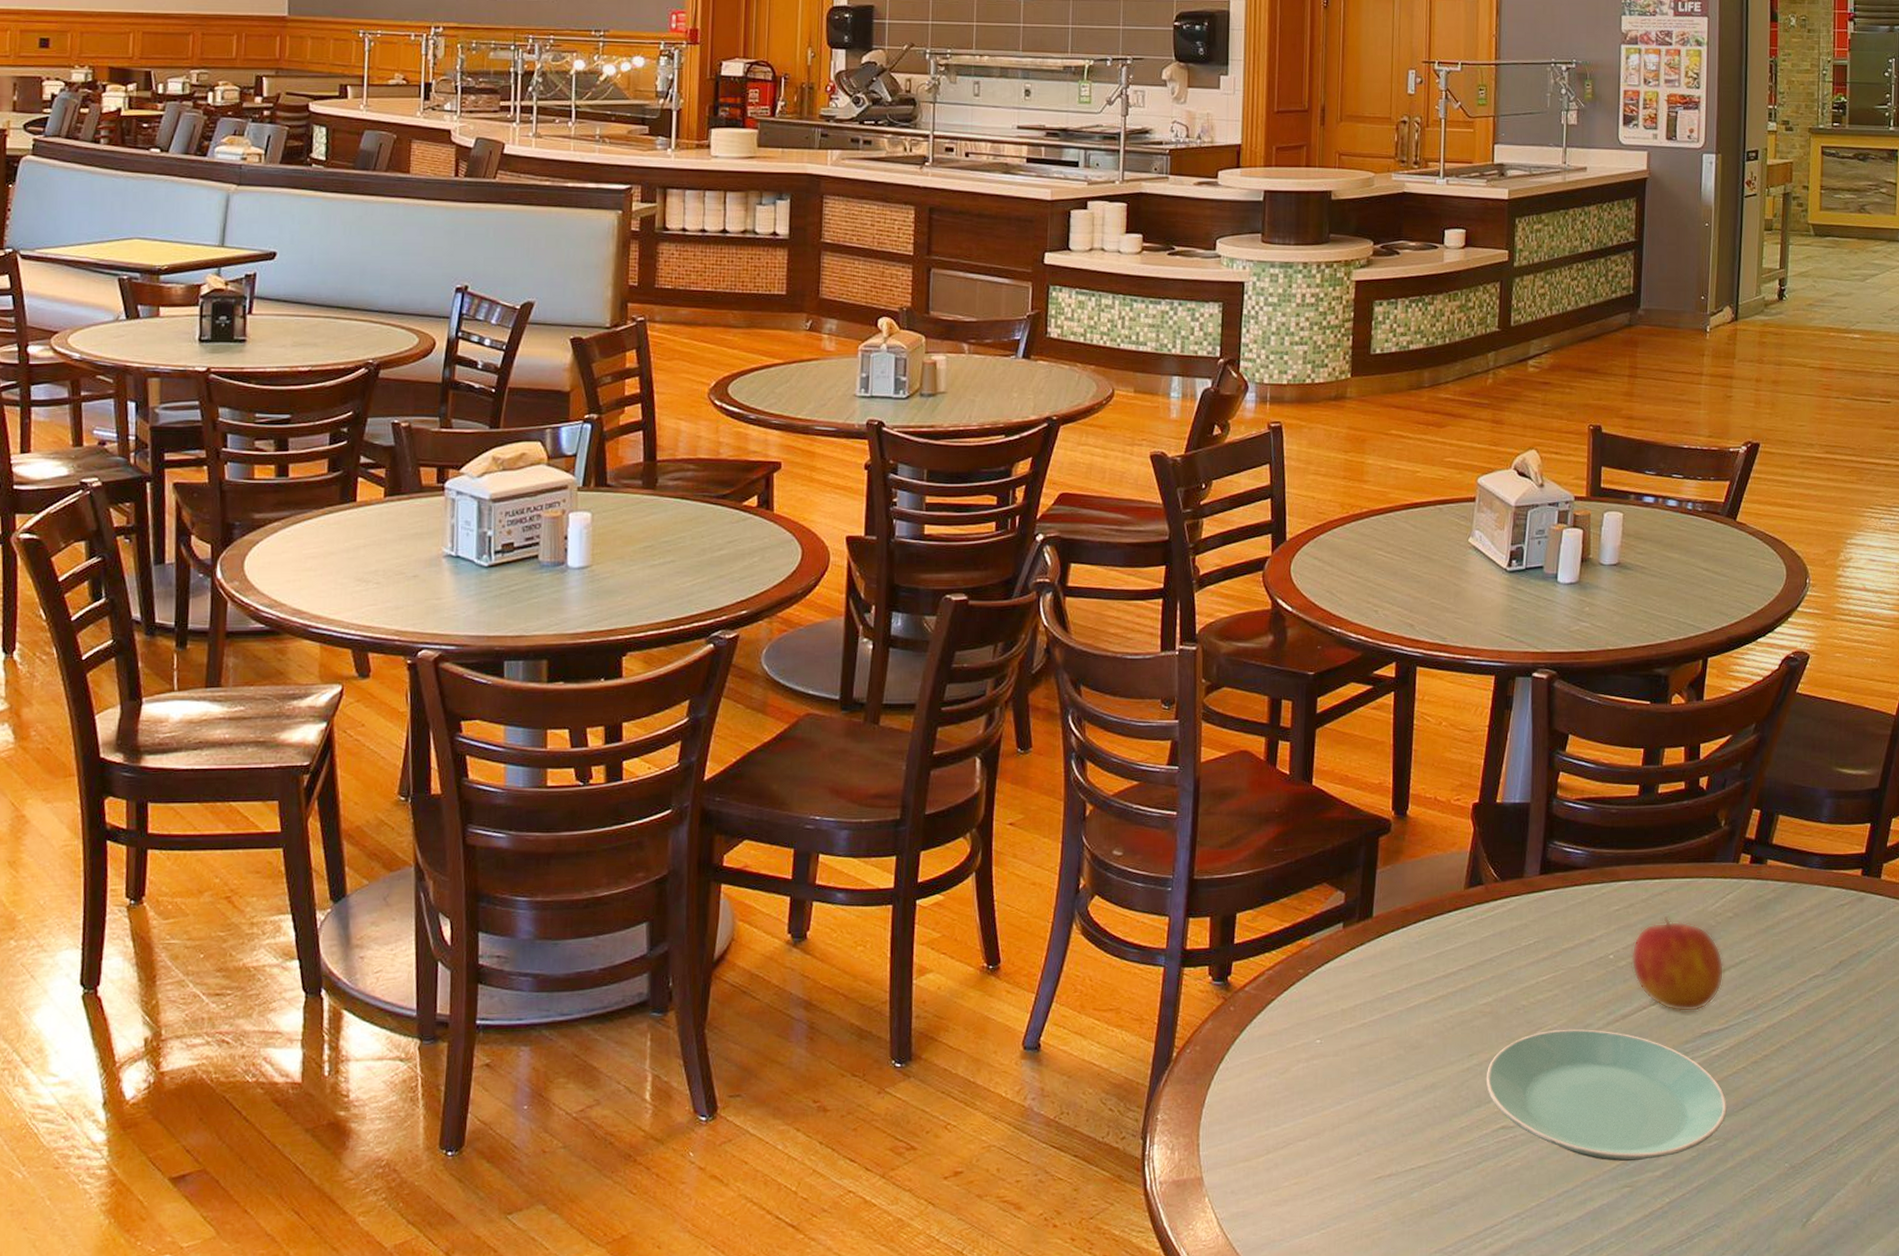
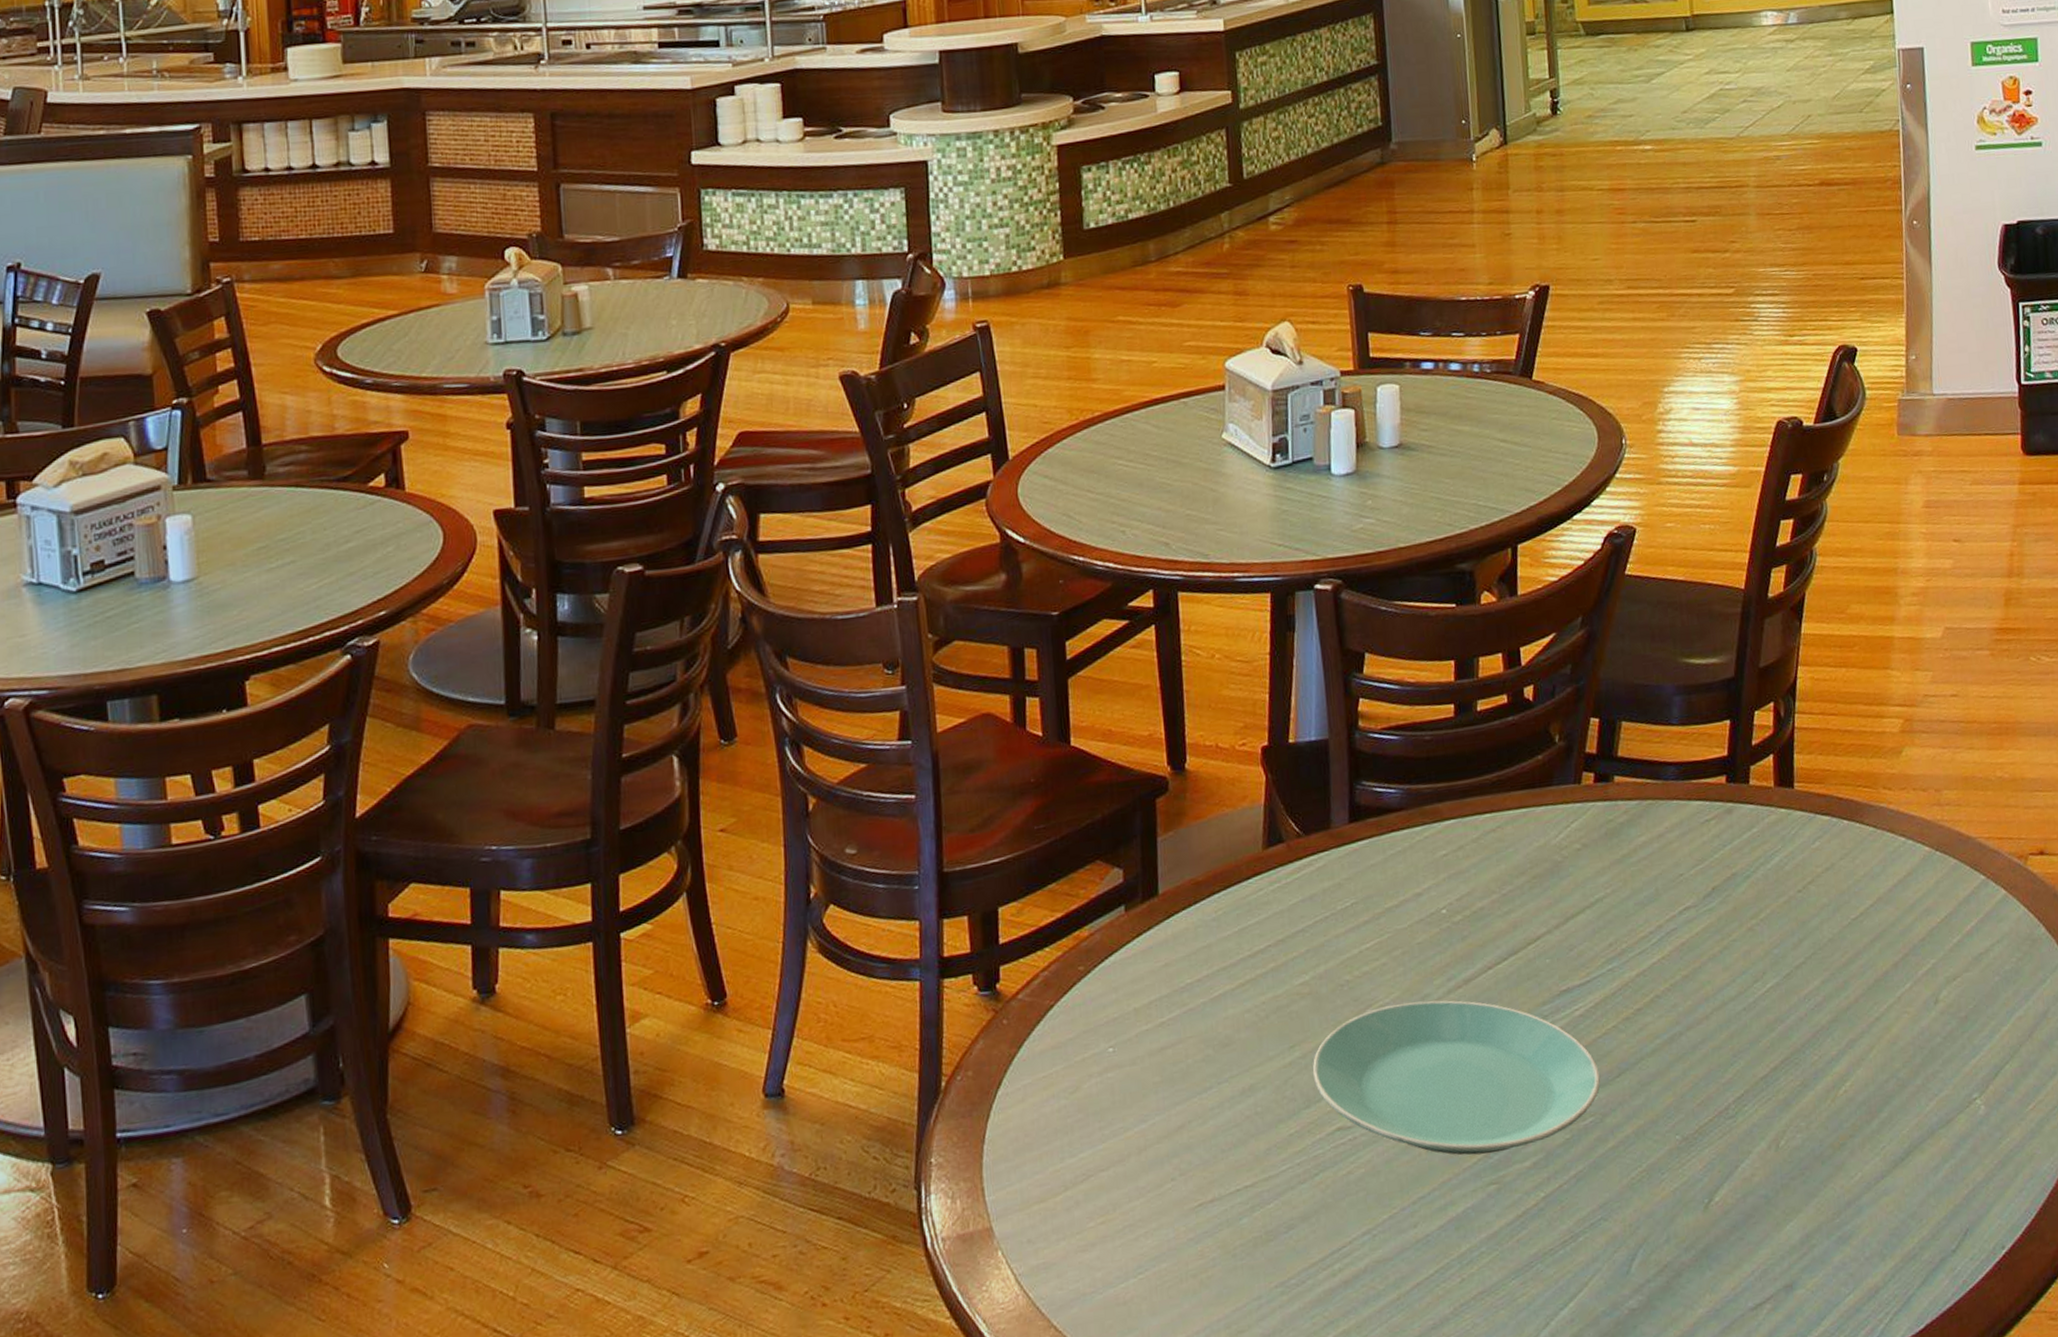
apple: present [1631,916,1724,1012] -> none [1467,856,1579,969]

